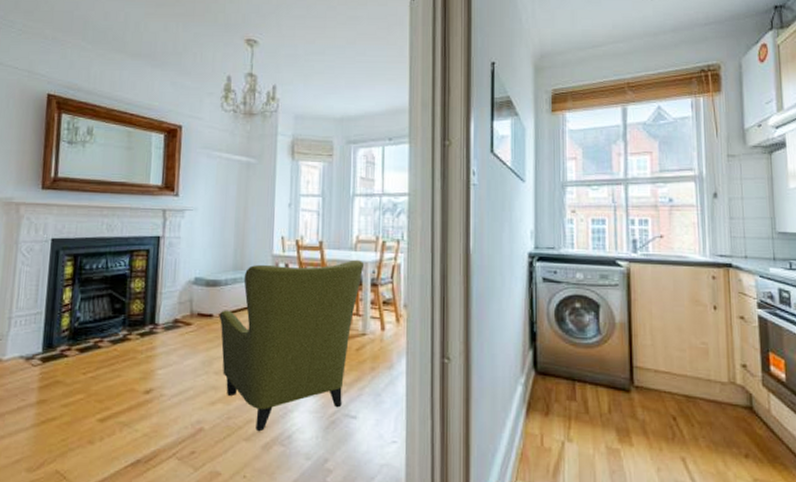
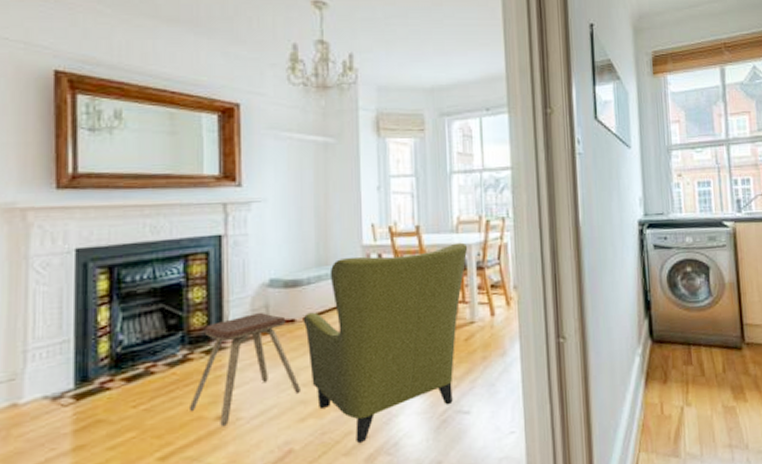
music stool: none [124,306,214,401] -> present [188,313,302,427]

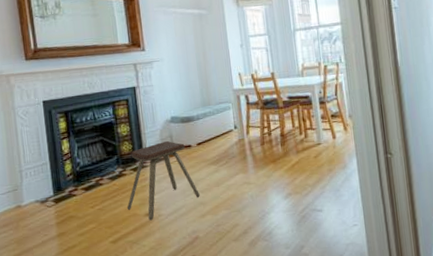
armchair: present [303,242,468,444] -> none [196,83,312,233]

